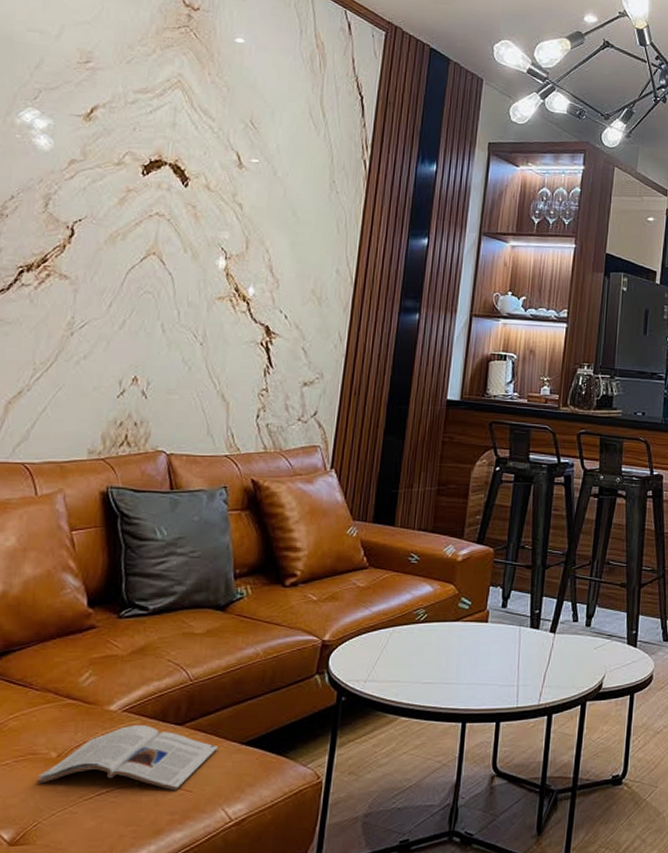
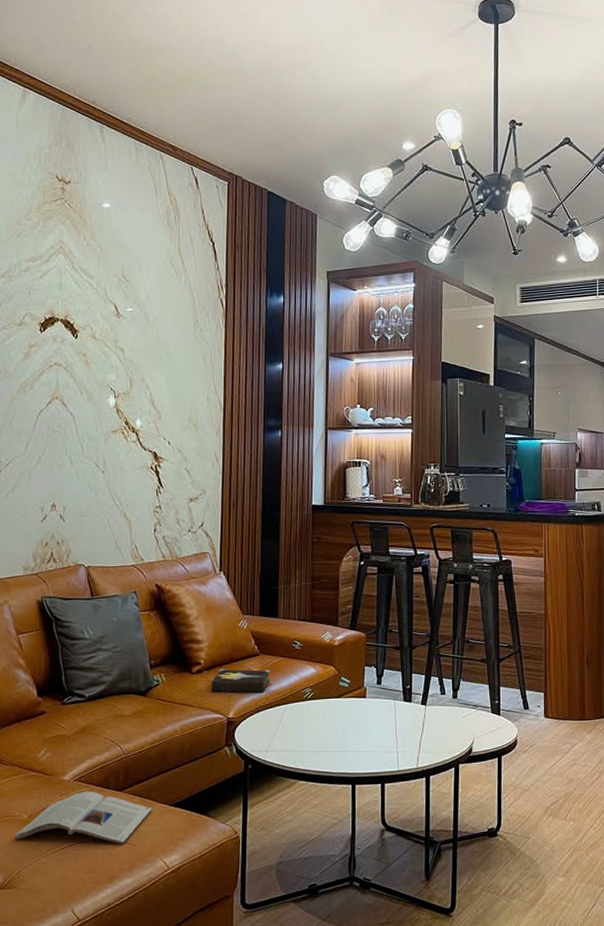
hardback book: none [306,582,381,612] -> present [211,668,273,693]

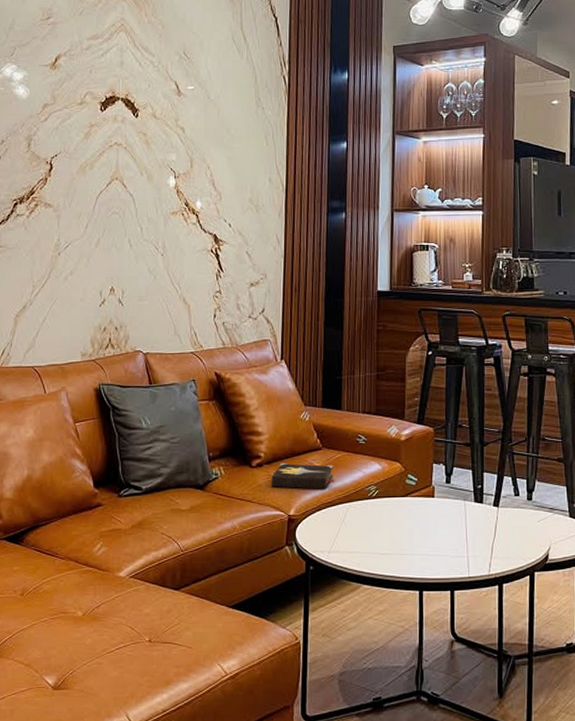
magazine: present [14,791,152,845] -> none [69,590,209,647]

